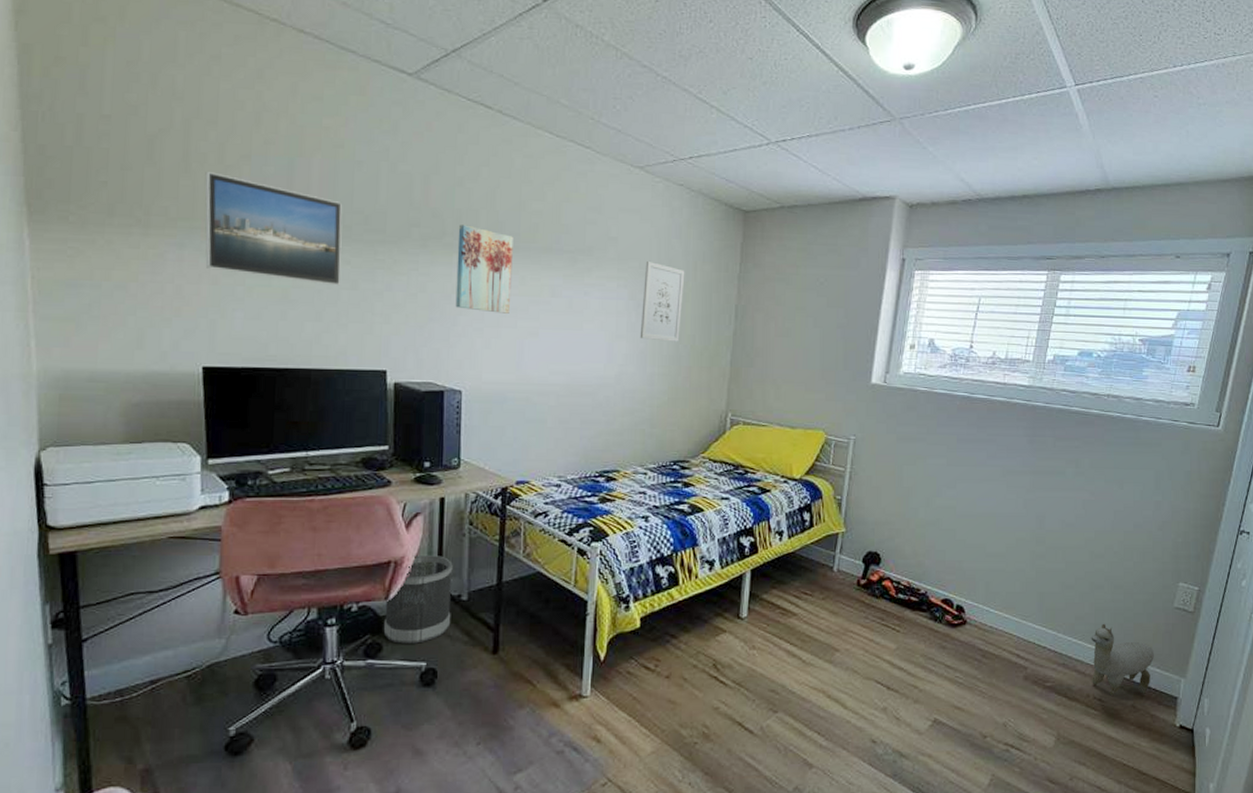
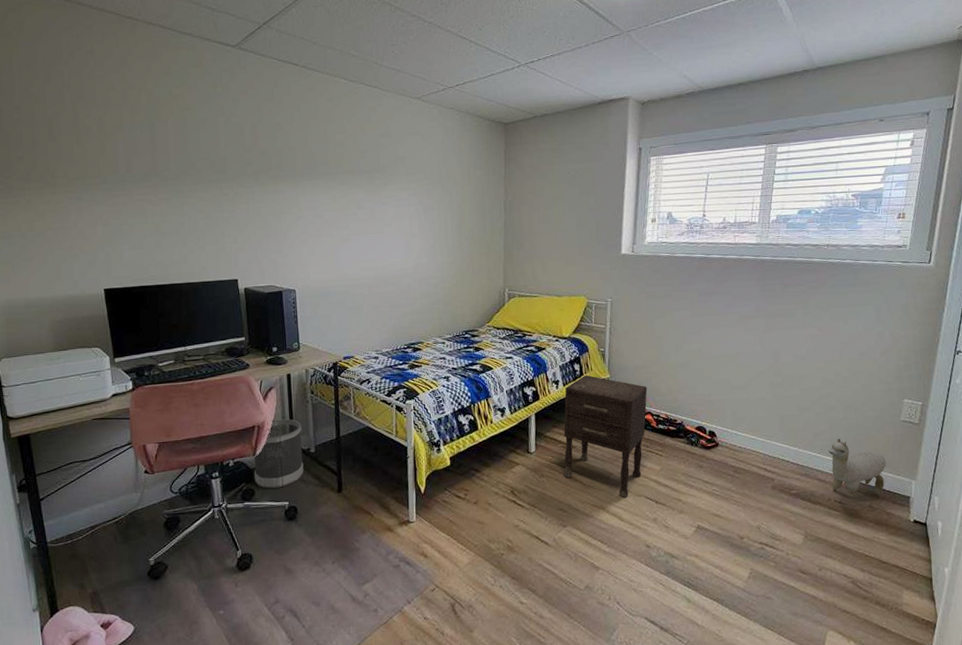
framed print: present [205,172,343,286] -> none [91,140,198,218]
wall art: present [455,224,513,314] -> none [281,159,326,227]
wall art: present [640,260,685,342] -> none [429,172,461,236]
nightstand: none [779,527,889,680] -> present [563,375,648,497]

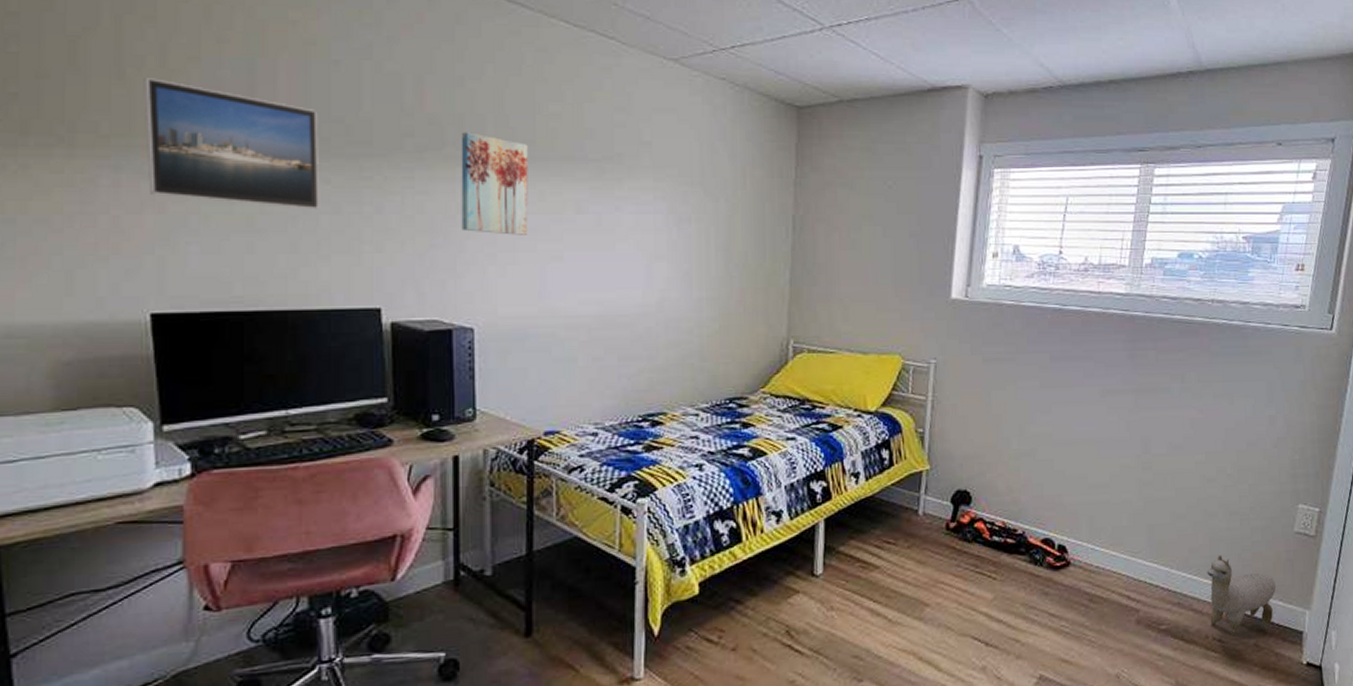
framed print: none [91,140,198,218] -> present [143,78,320,210]
wastebasket: present [254,419,304,489] -> none [391,525,473,633]
wall art: none [281,159,326,227] -> present [461,132,528,235]
nightstand: present [563,375,648,497] -> none [861,466,980,638]

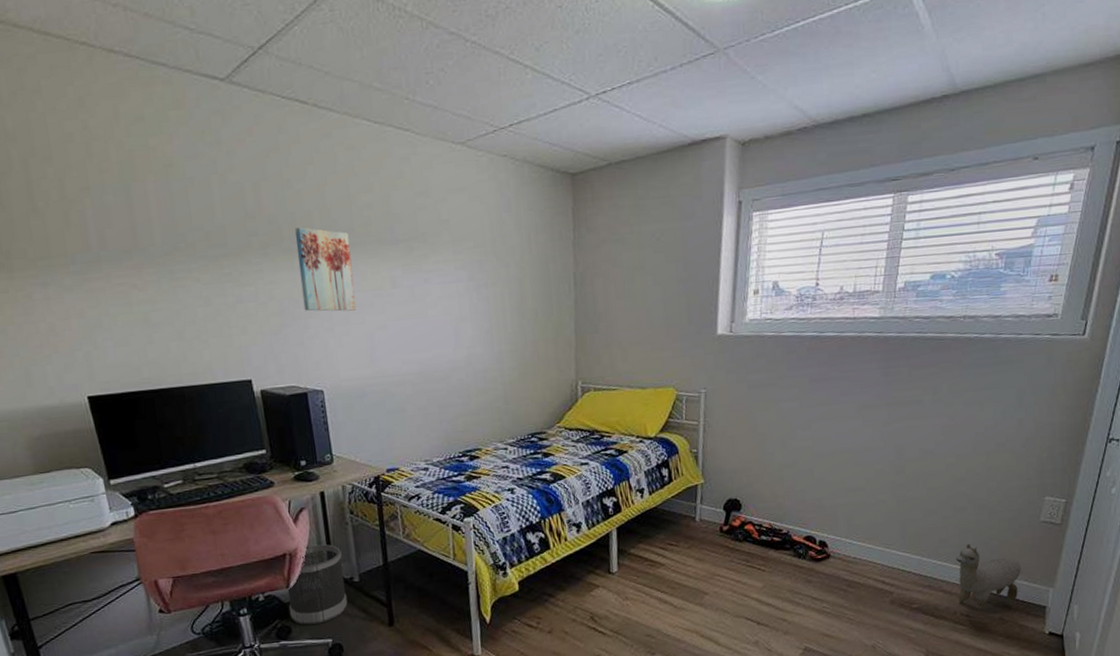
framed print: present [143,78,320,210] -> none [51,208,196,305]
wastebasket: none [391,525,473,633] -> present [287,544,348,625]

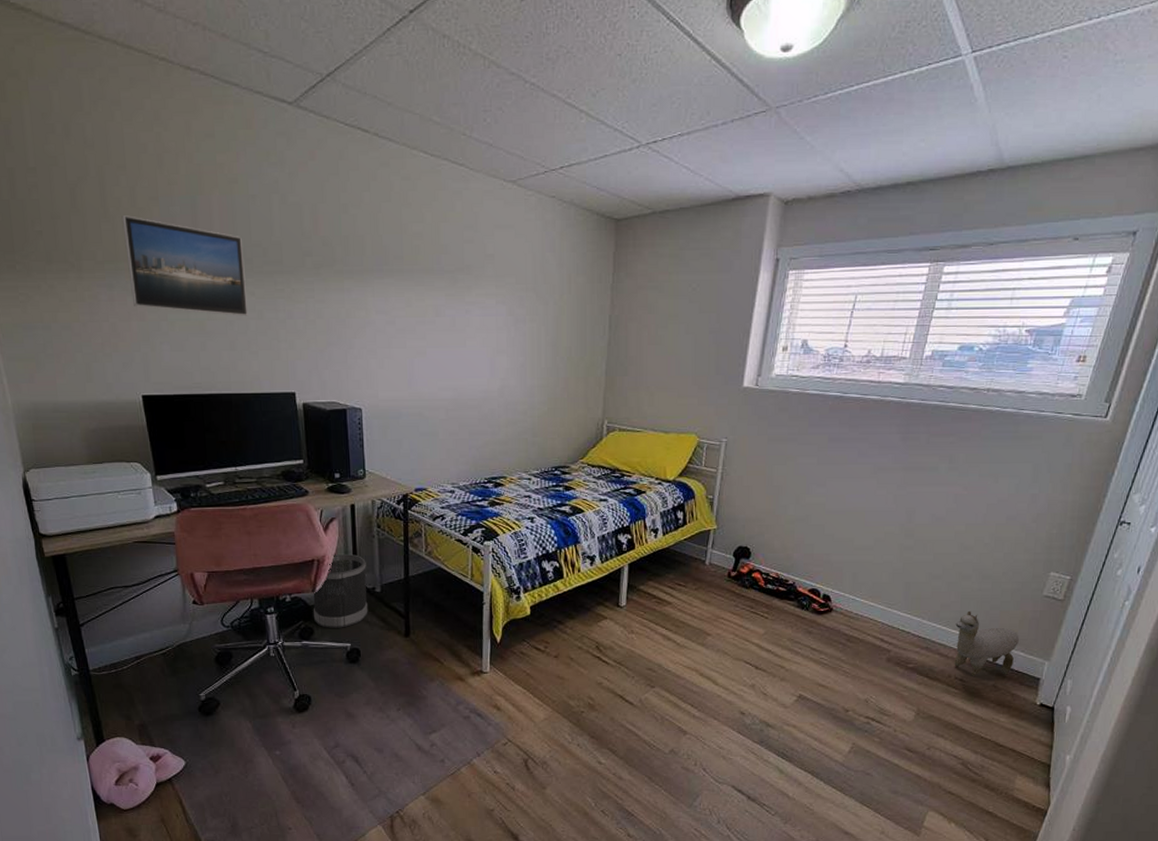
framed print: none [51,208,196,305] -> present [121,215,249,316]
wall art: present [294,227,356,312] -> none [346,251,399,335]

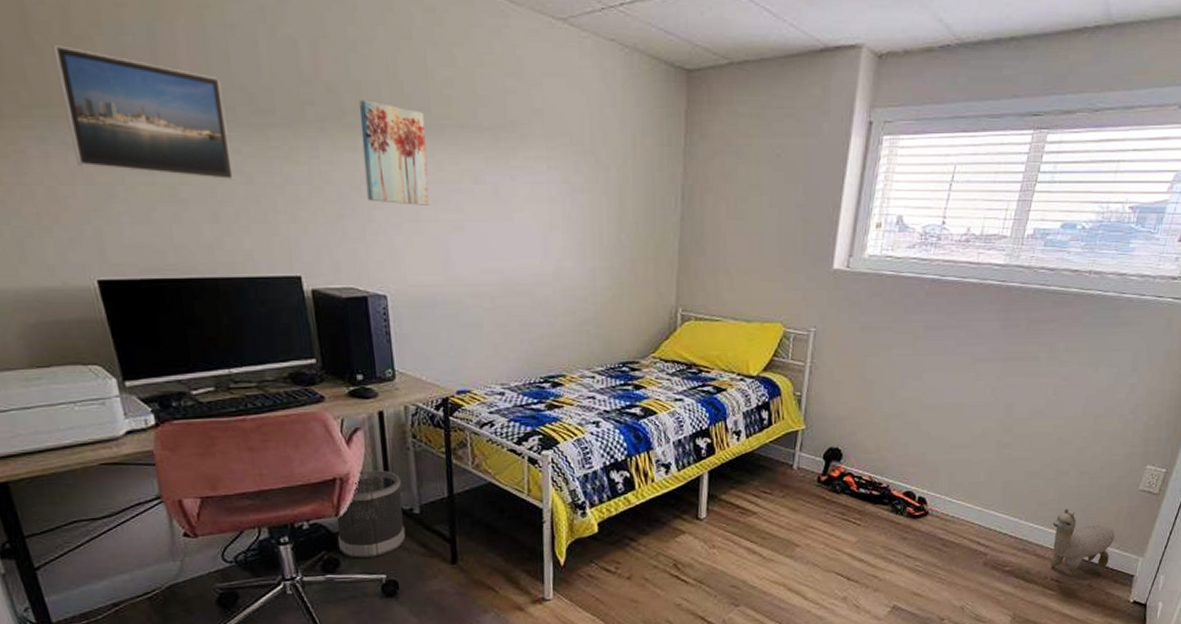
wall art: none [346,251,399,335] -> present [358,100,429,205]

